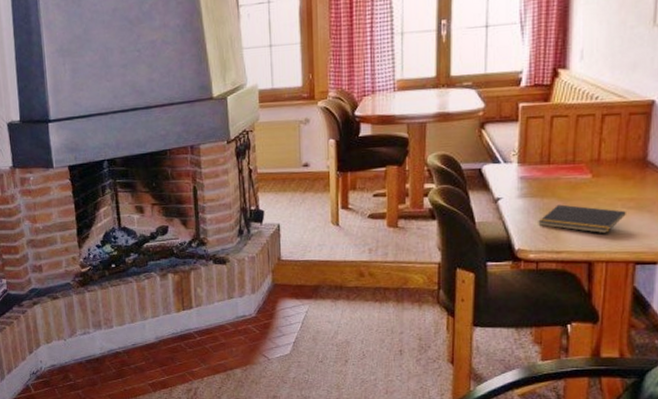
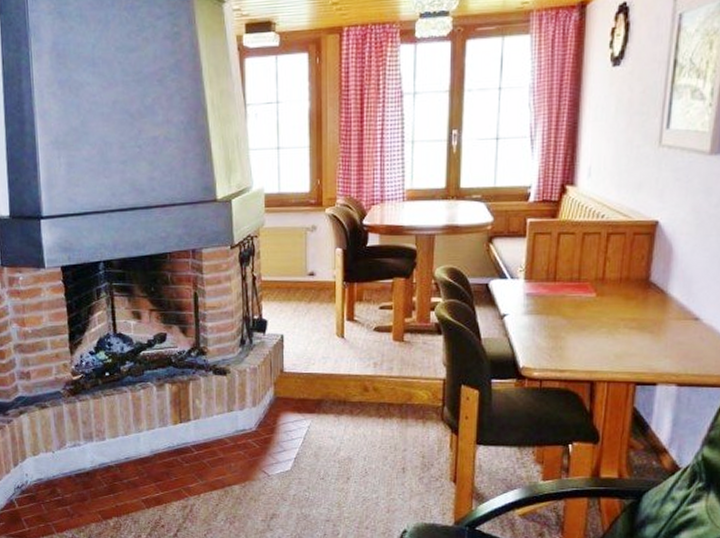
notepad: present [538,204,626,234] -> none [543,322,628,354]

